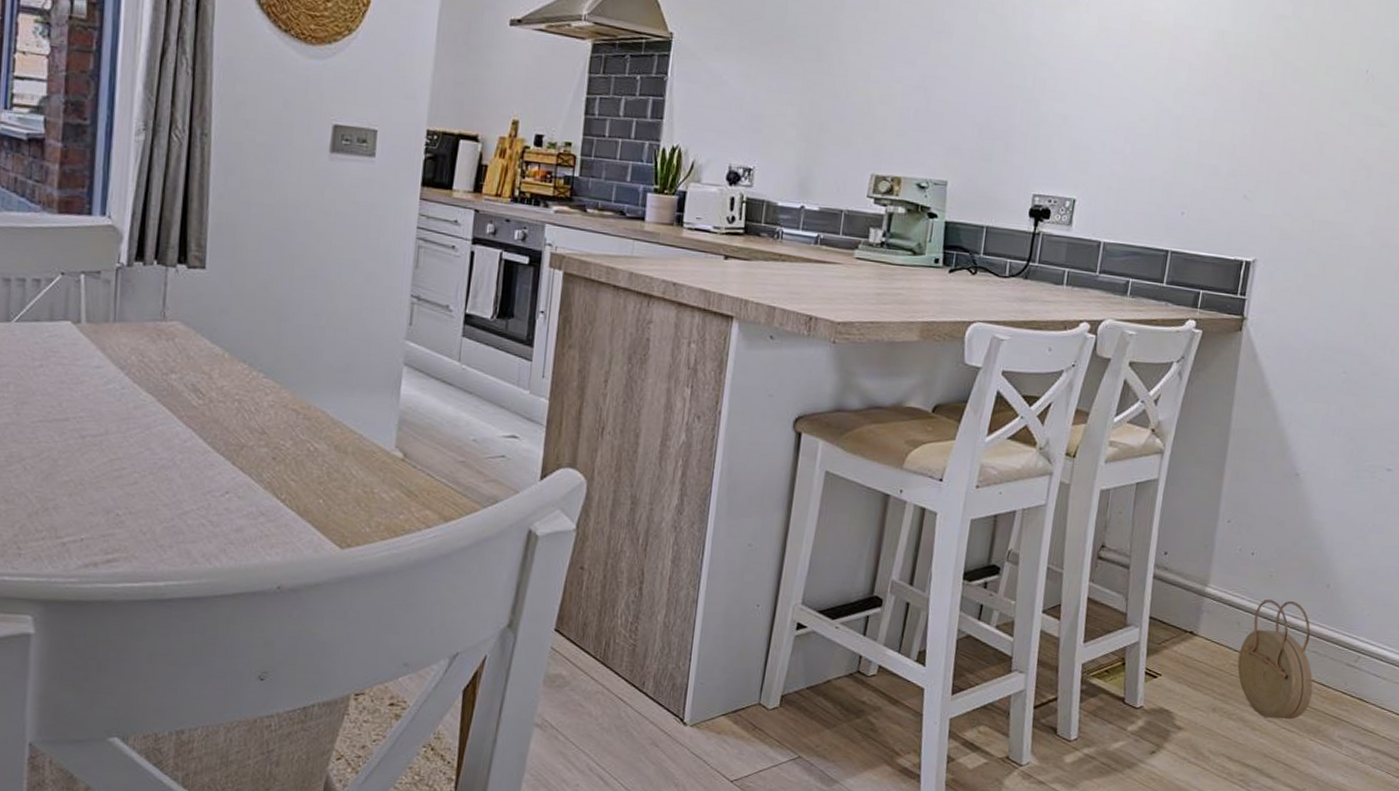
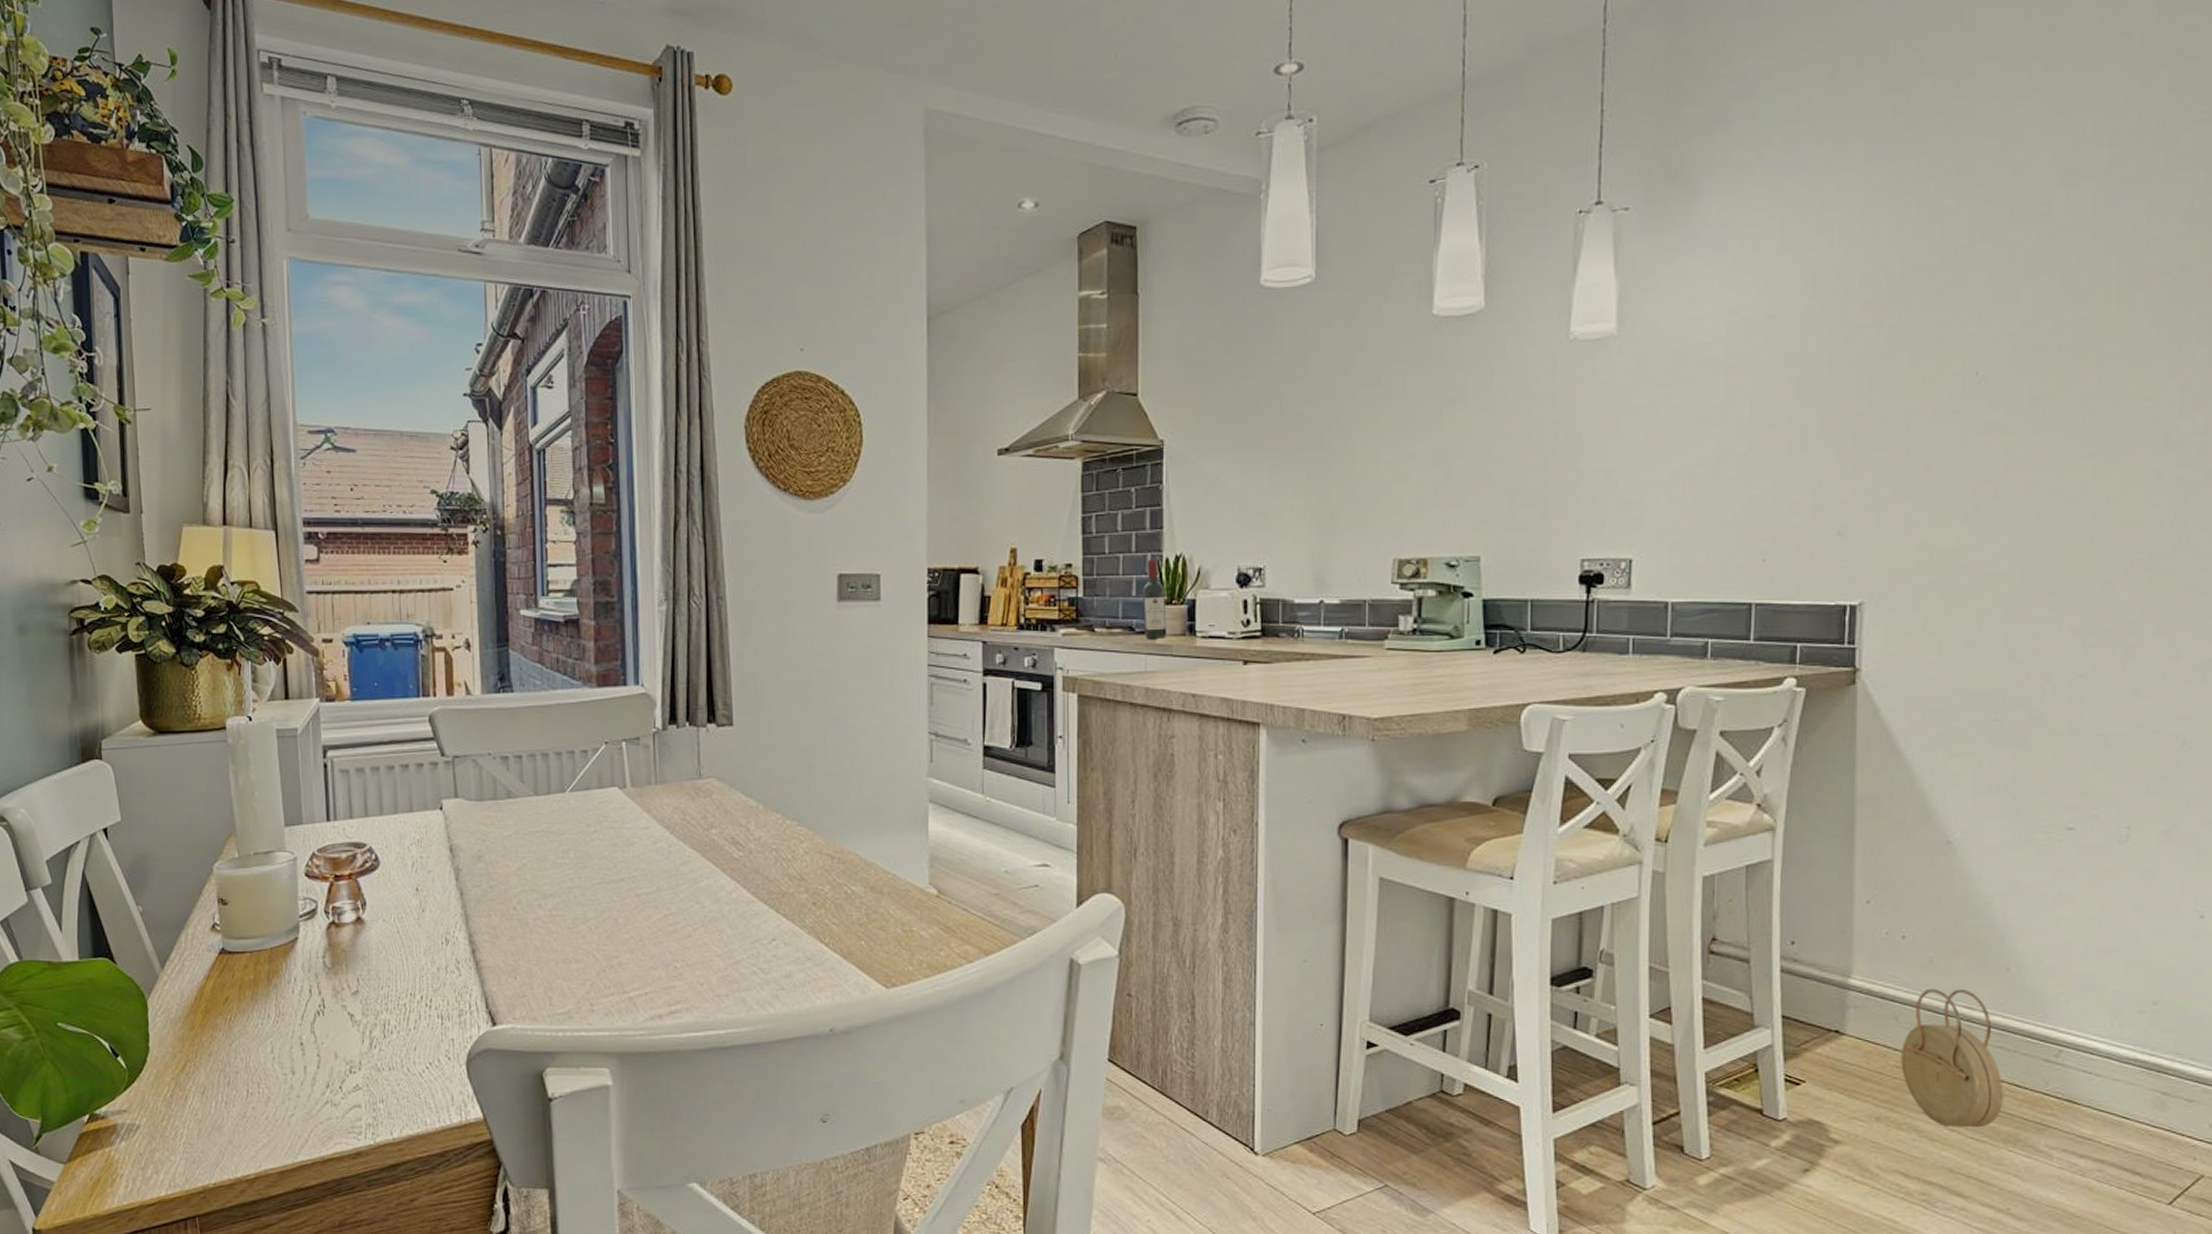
wine bottle: none [634,147,659,227] -> present [1143,559,1167,640]

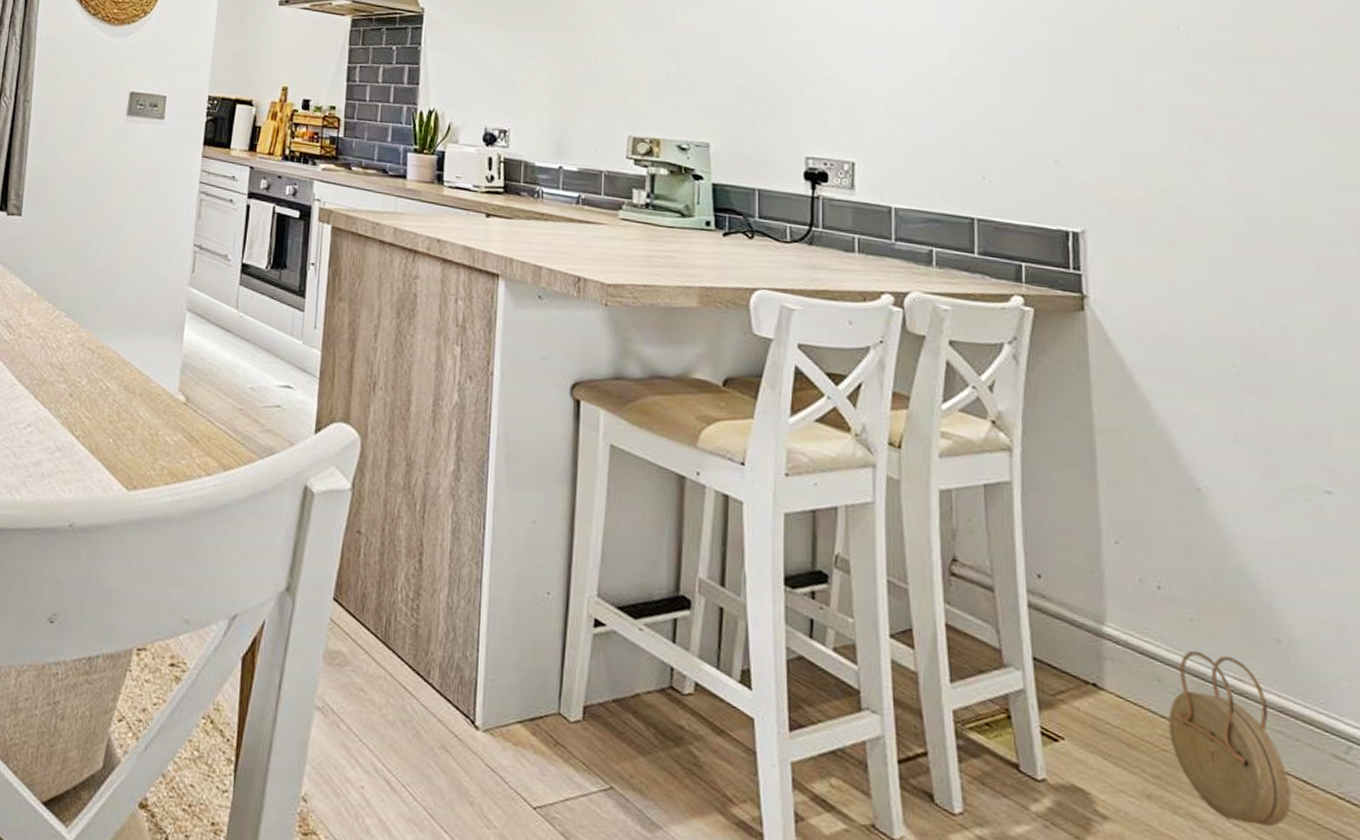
wine bottle: present [1143,559,1167,640] -> none [396,110,418,185]

